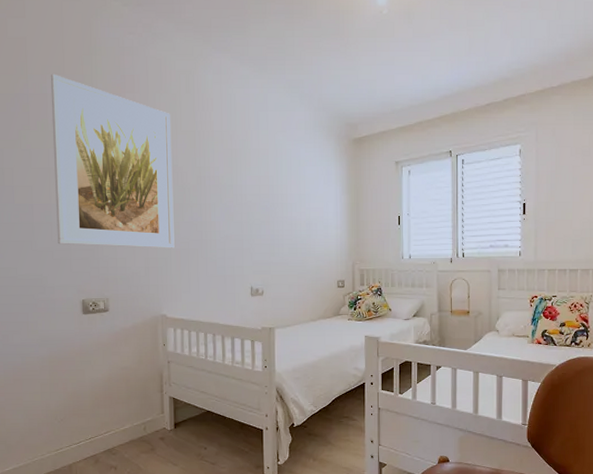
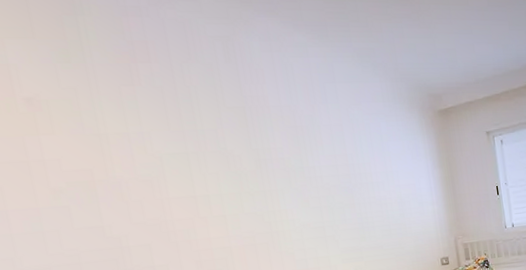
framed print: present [50,73,175,248] -> none [10,37,236,259]

